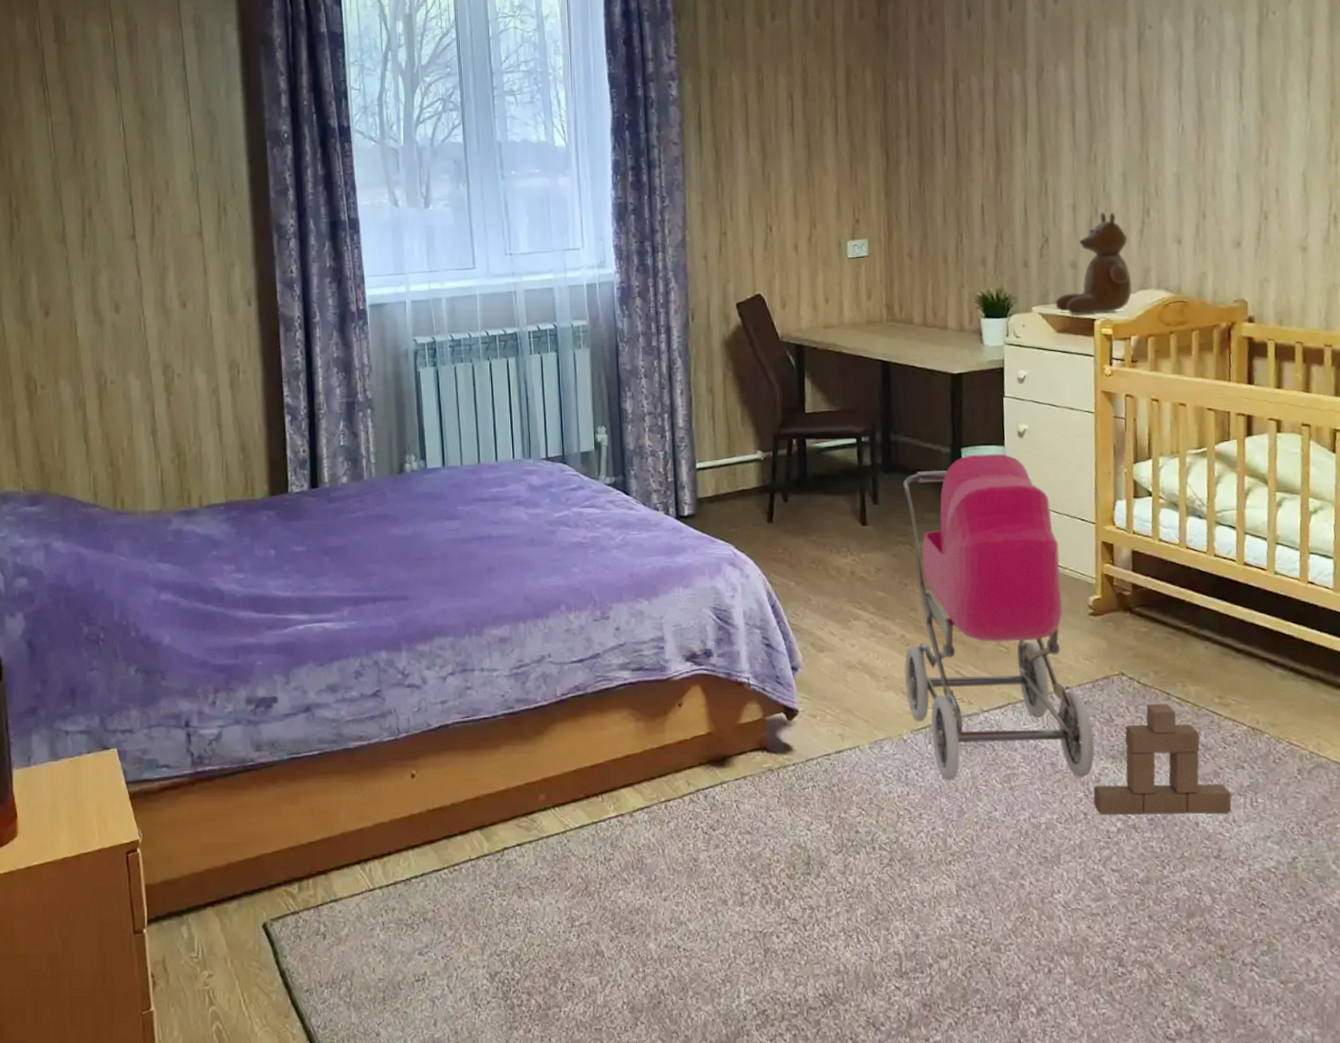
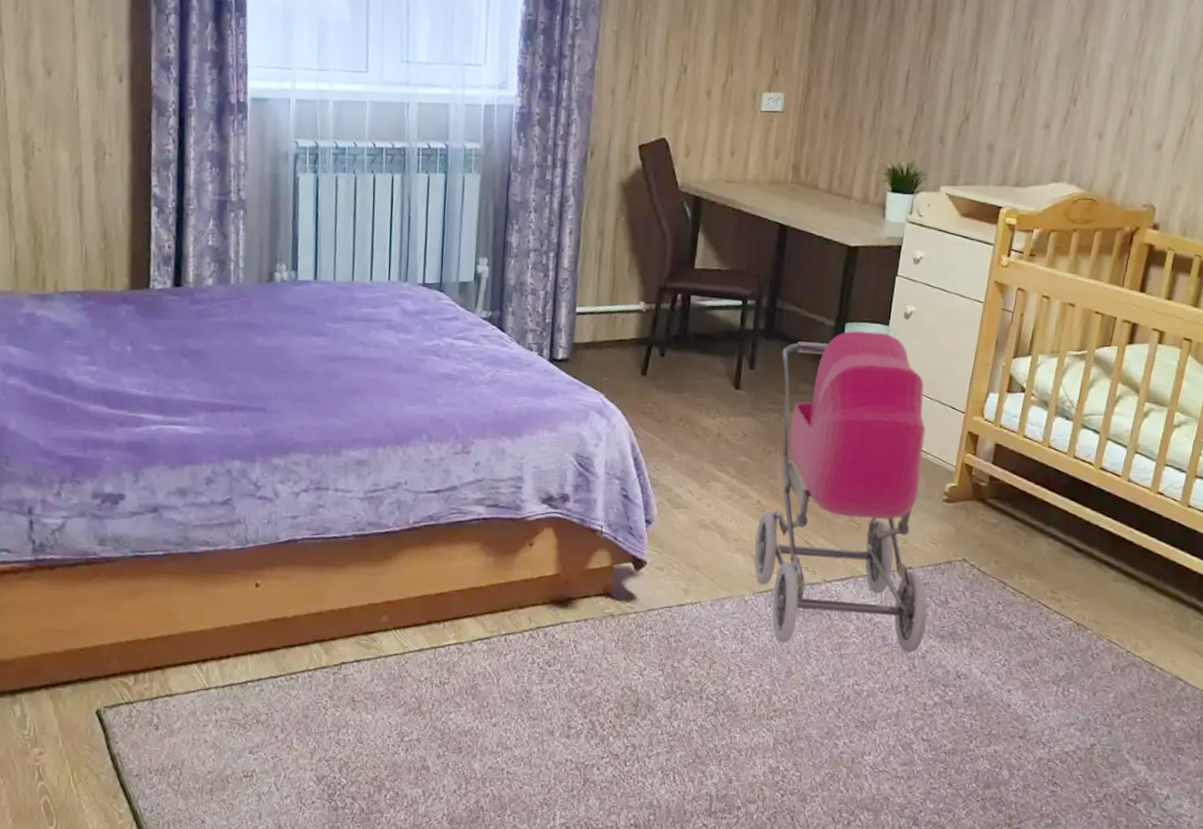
stuffed bear: present [1055,212,1132,315] -> none [964,96,1049,202]
toy blocks: present [1093,704,1232,815] -> none [916,591,1046,699]

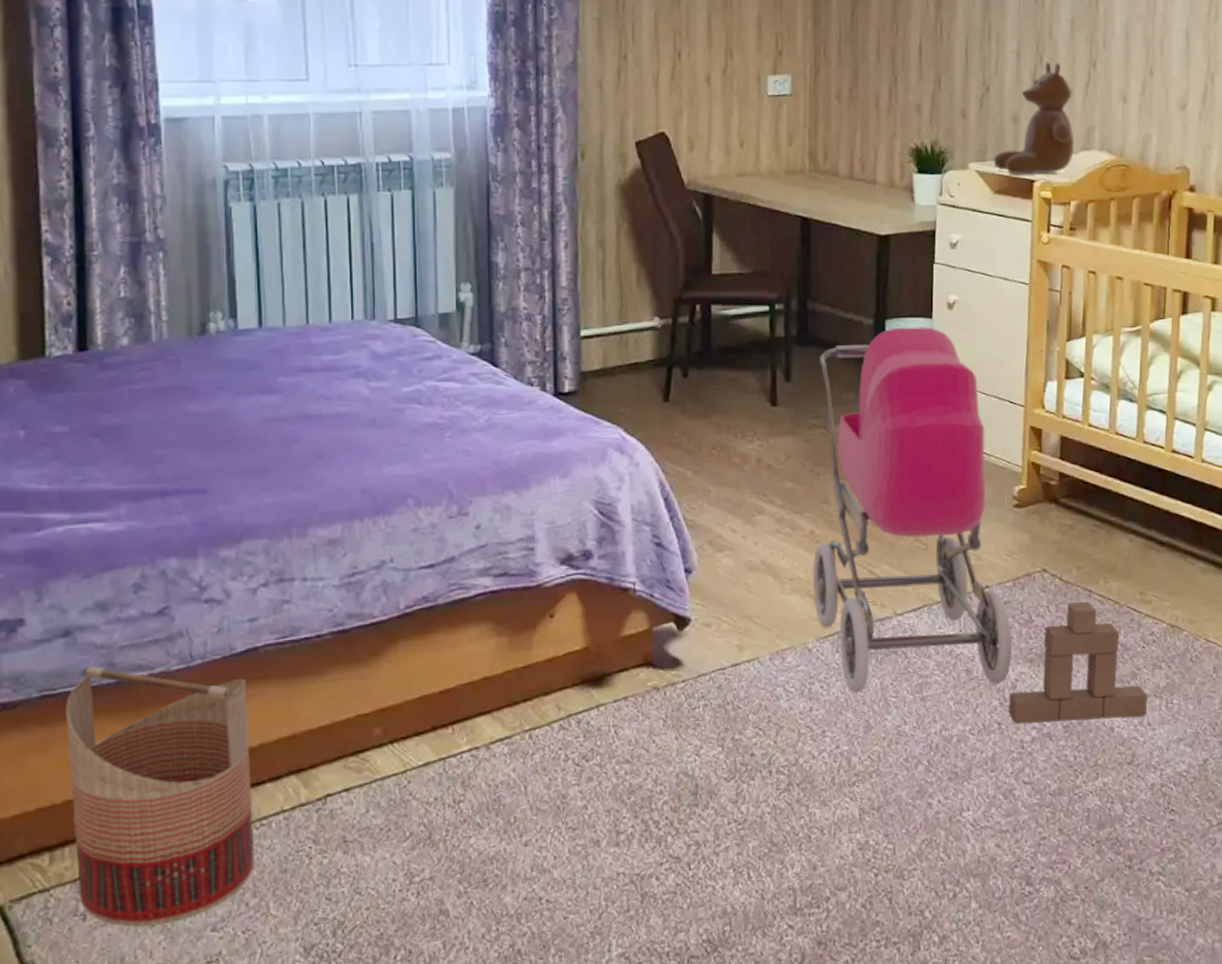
basket: none [151,538,287,743] -> present [66,666,255,927]
toy blocks: none [916,591,1046,699] -> present [1009,602,1148,724]
stuffed bear: none [964,96,1049,202] -> present [993,62,1075,175]

